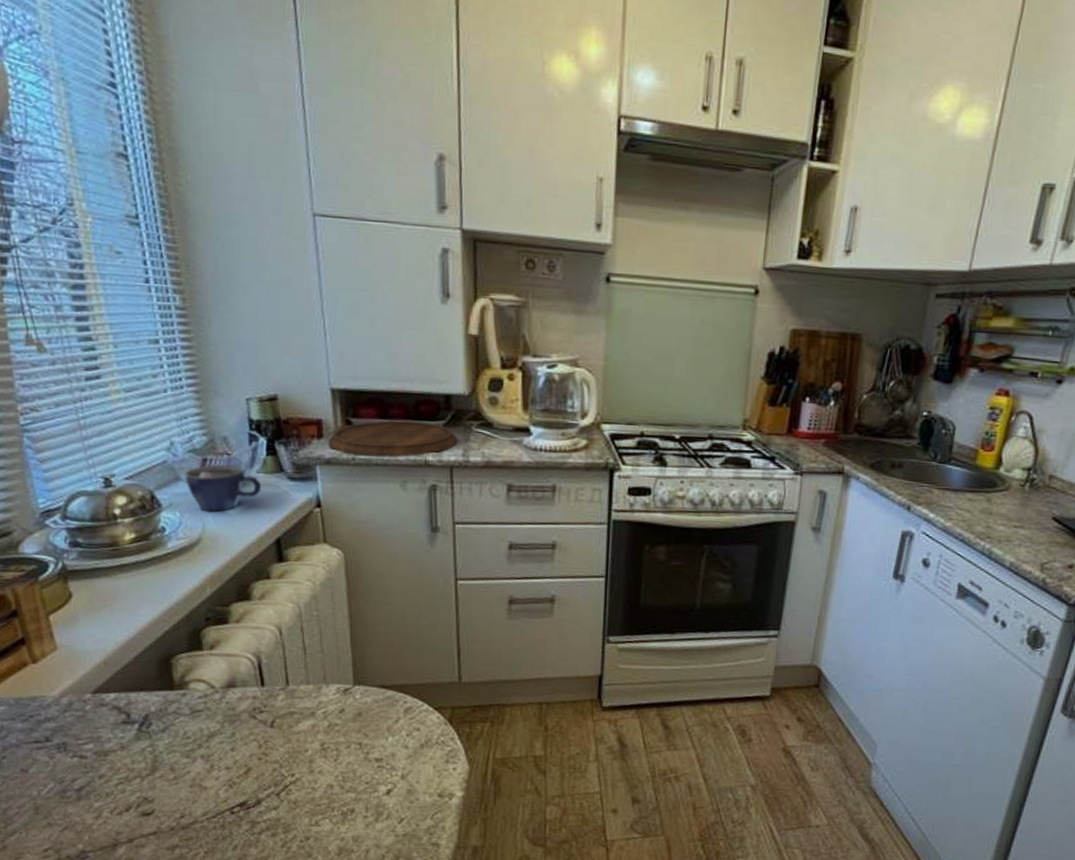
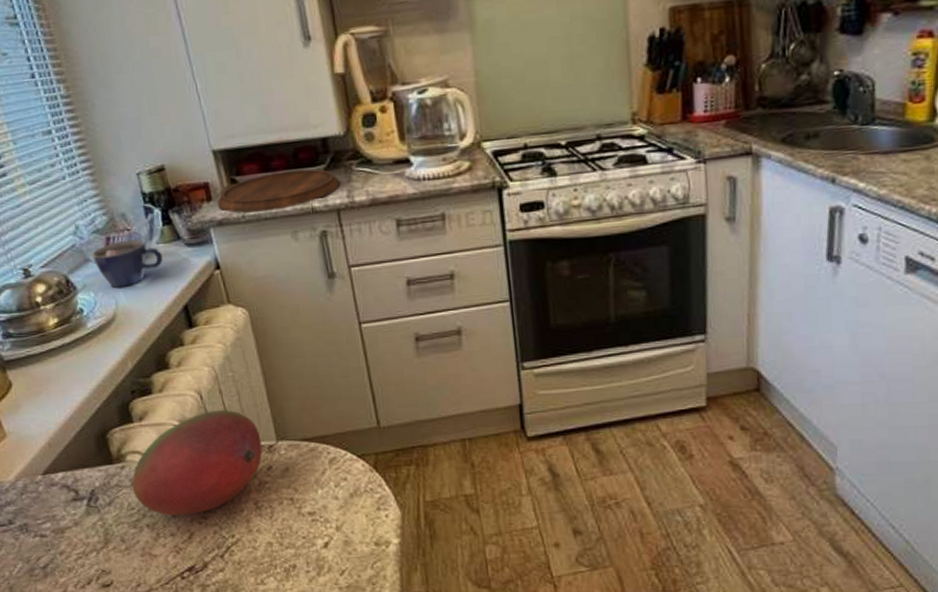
fruit: none [191,647,338,750] -> present [132,410,263,515]

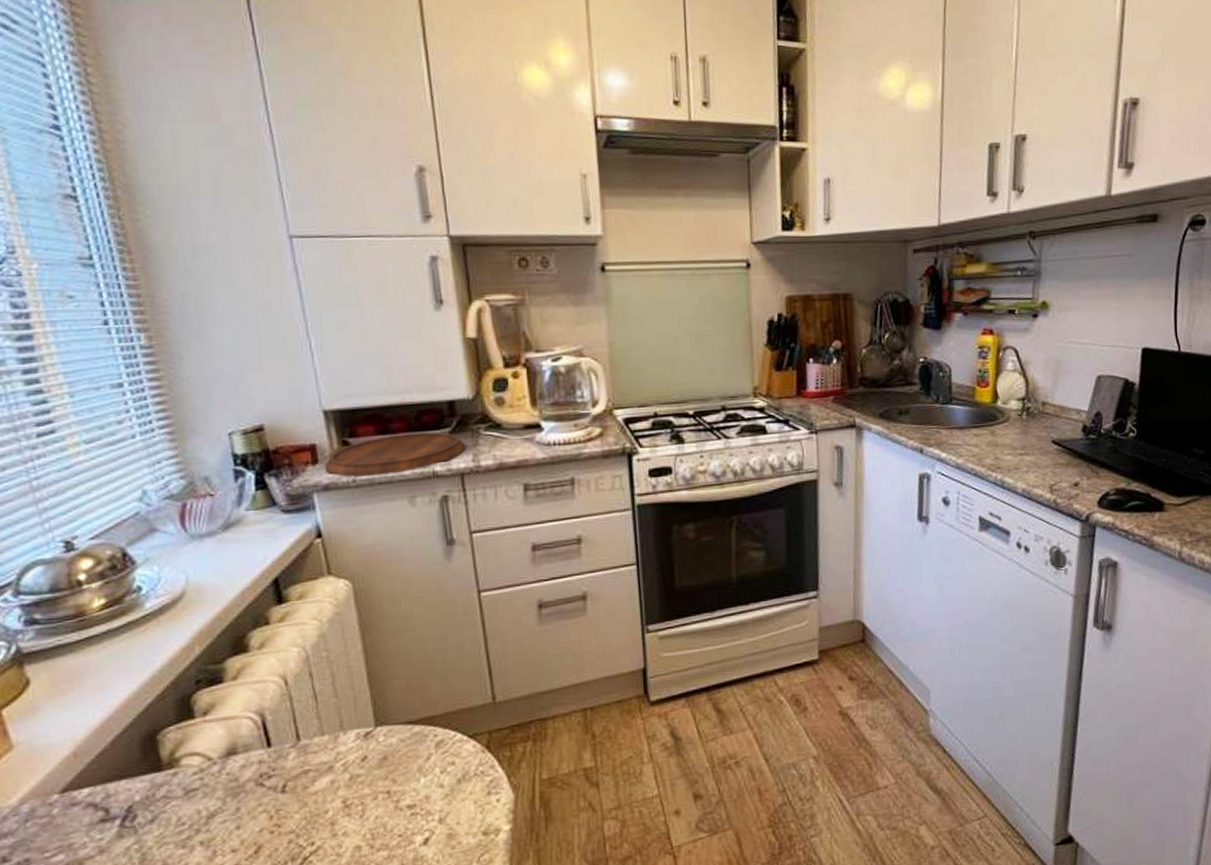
cup: present [91,239,163,288] -> none [160,506,253,561]
fruit: present [132,410,263,515] -> none [185,695,358,828]

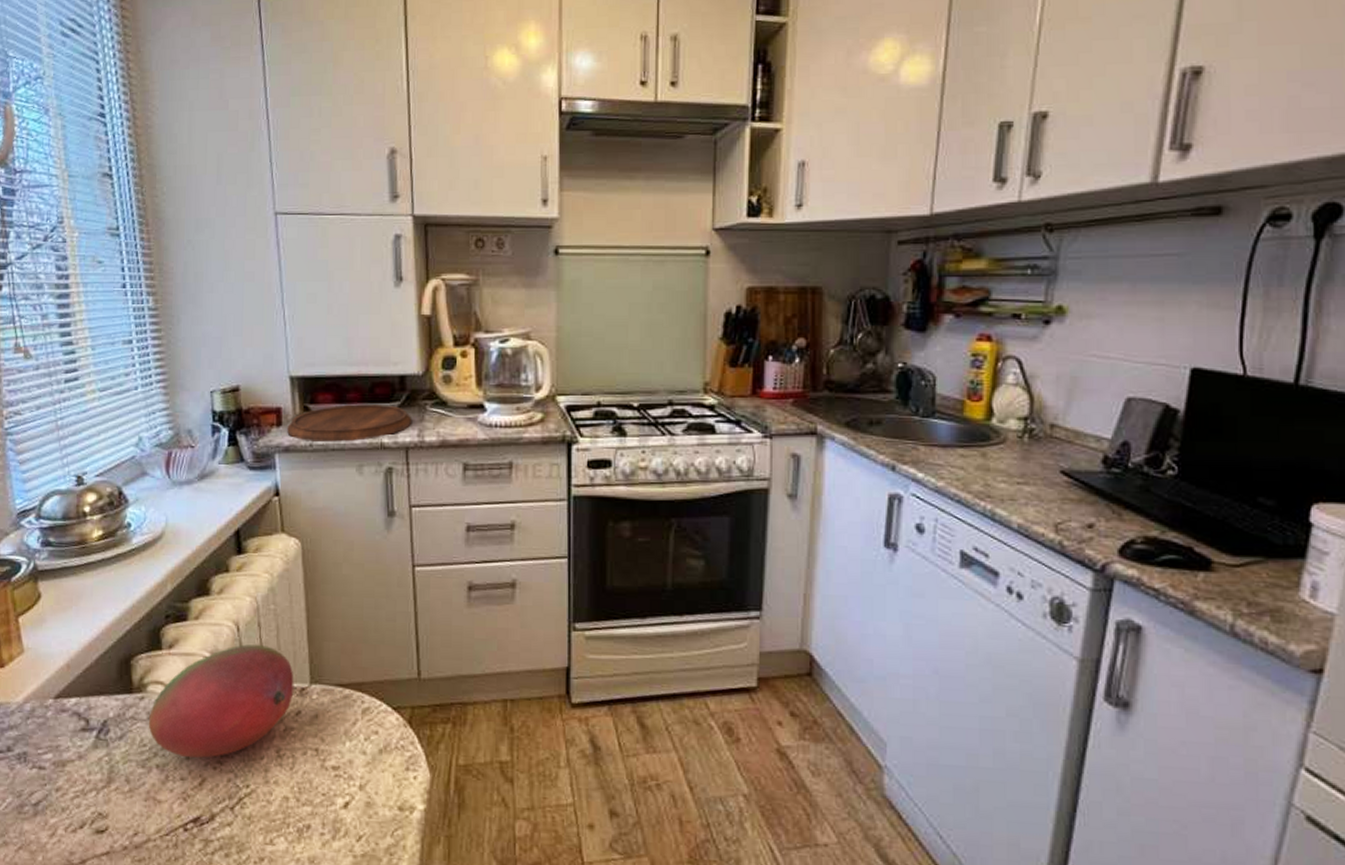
fruit: none [185,695,358,828] -> present [148,644,294,758]

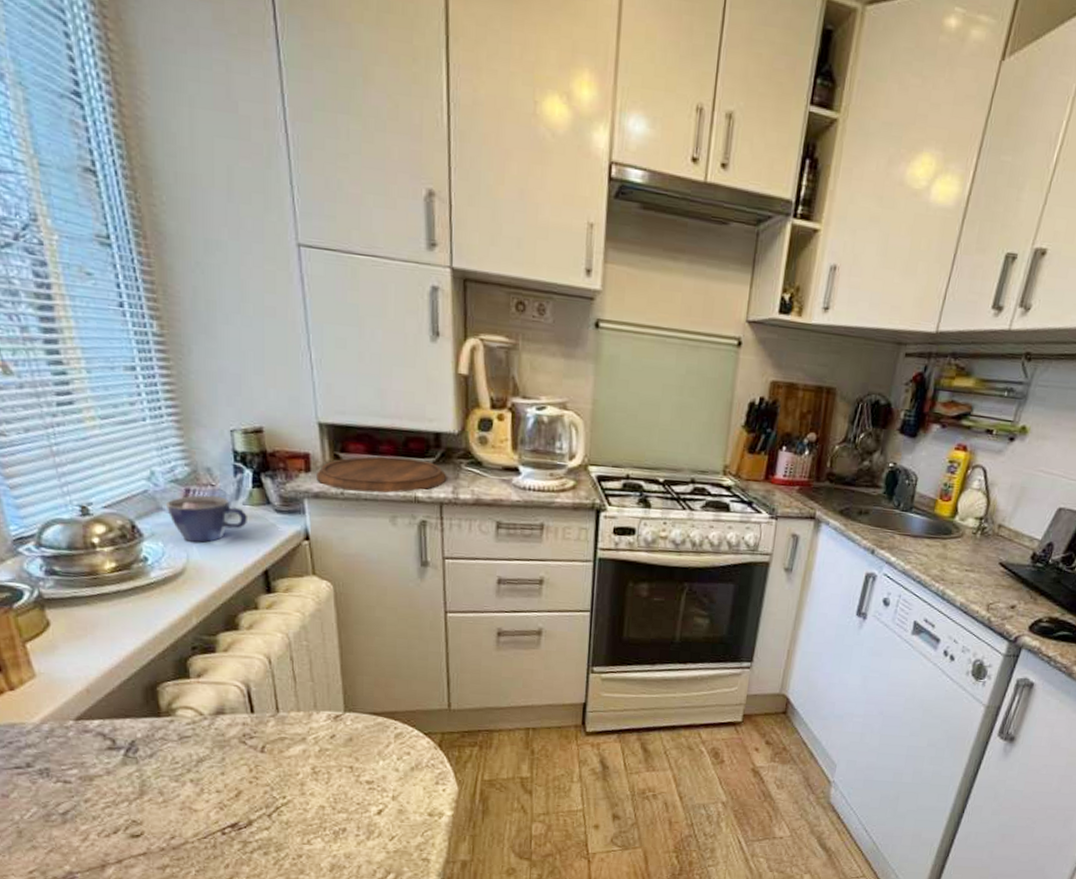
fruit: present [148,644,294,758] -> none [179,676,328,774]
cup: none [150,457,223,505] -> present [165,495,248,543]

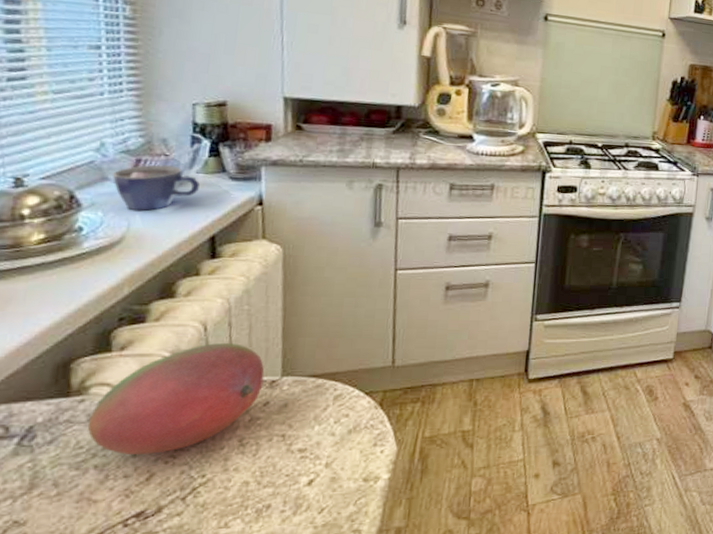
fruit: none [179,676,328,774] -> present [87,343,265,455]
cutting board: present [317,456,446,493] -> none [276,126,405,160]

